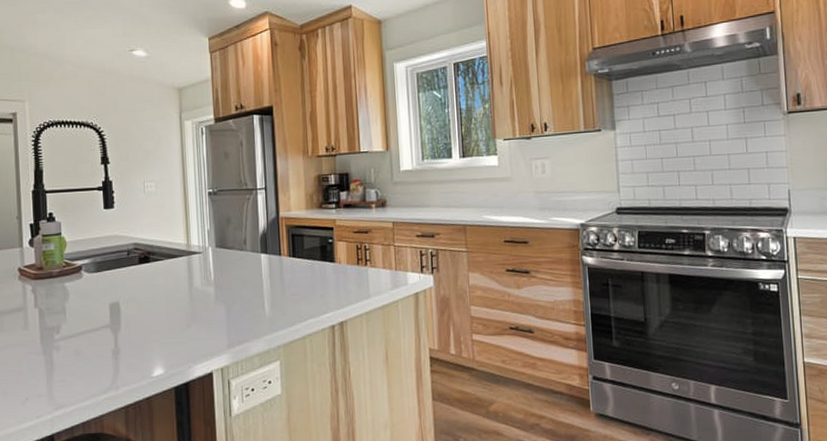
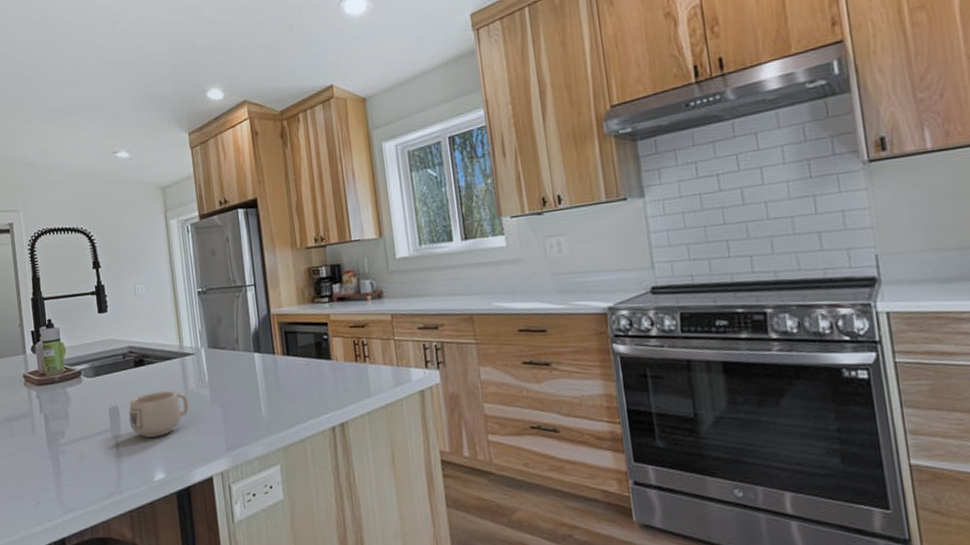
mug: none [130,288,193,334] -> present [129,391,189,438]

